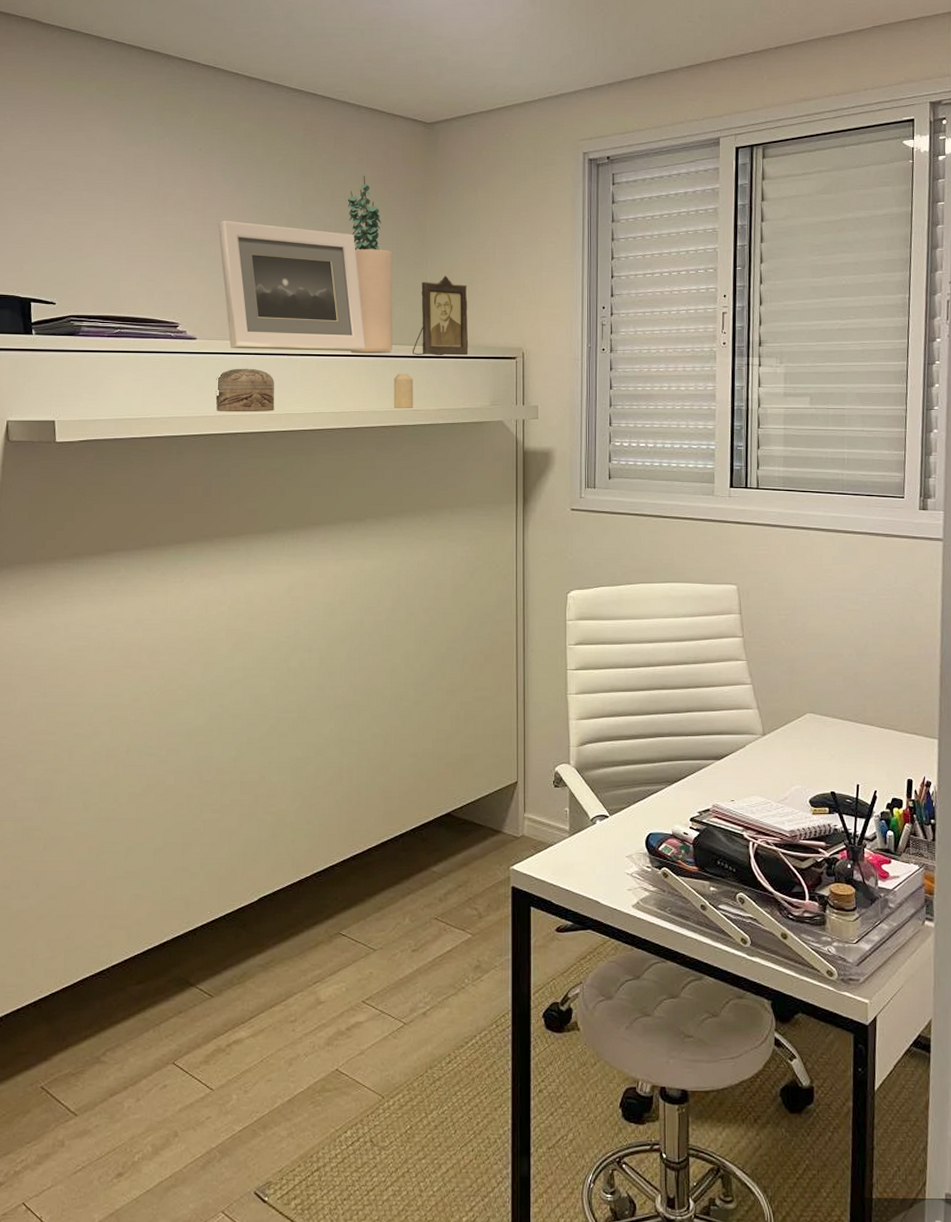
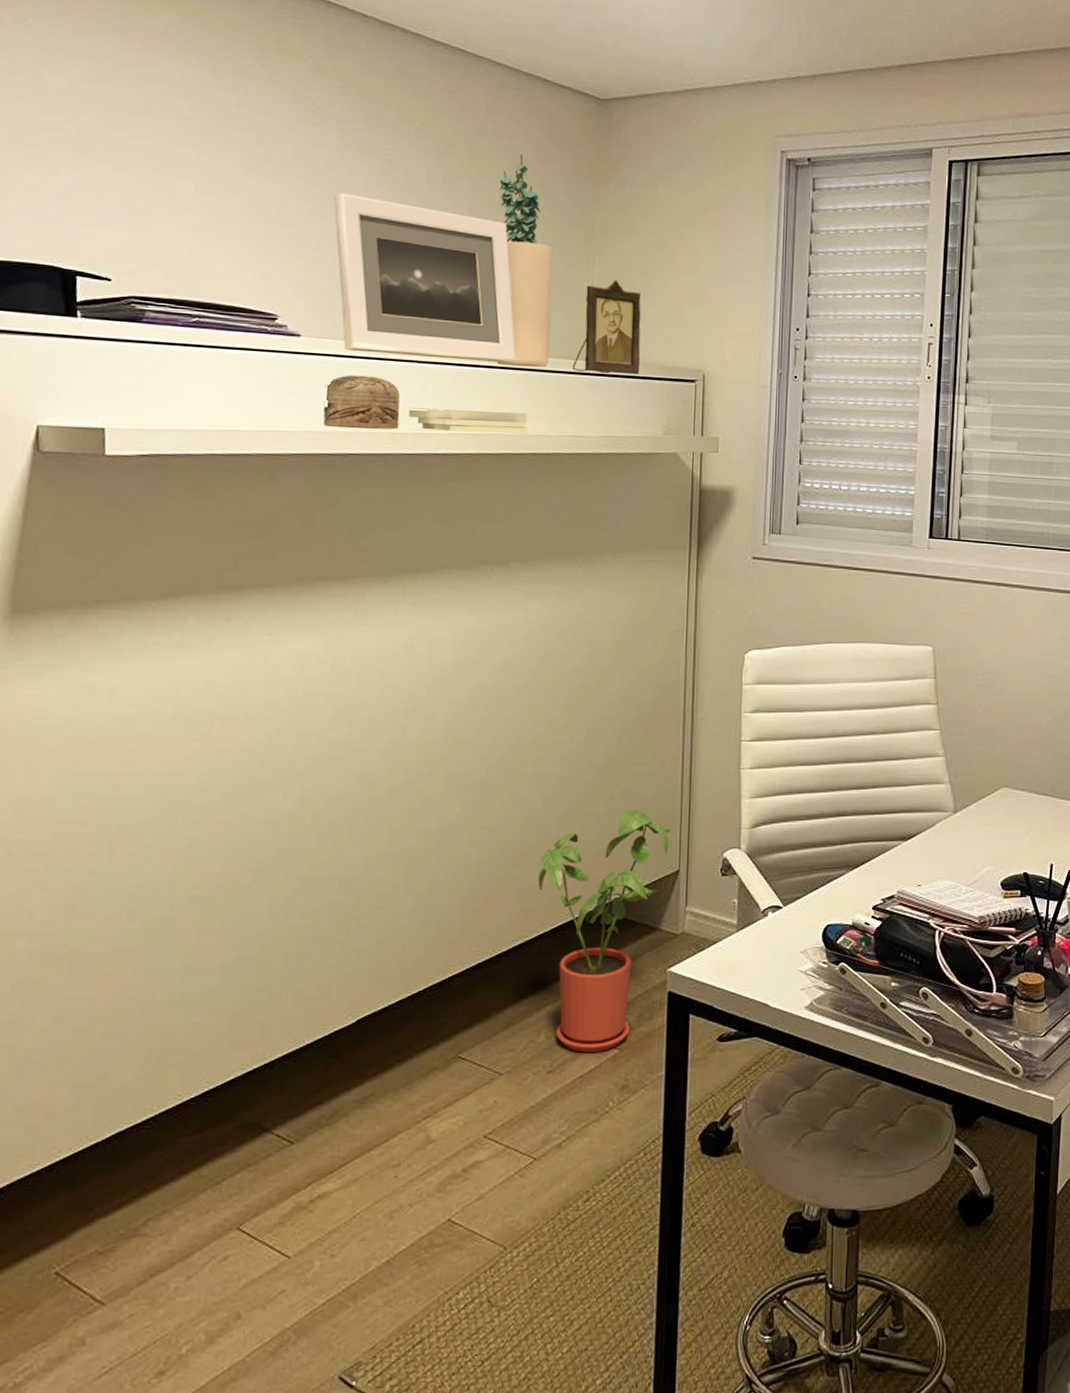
books: none [282,392,377,411] -> present [408,407,528,434]
candle: present [393,374,414,409] -> none [547,392,573,435]
house plant: none [399,727,510,935] -> present [537,808,672,1053]

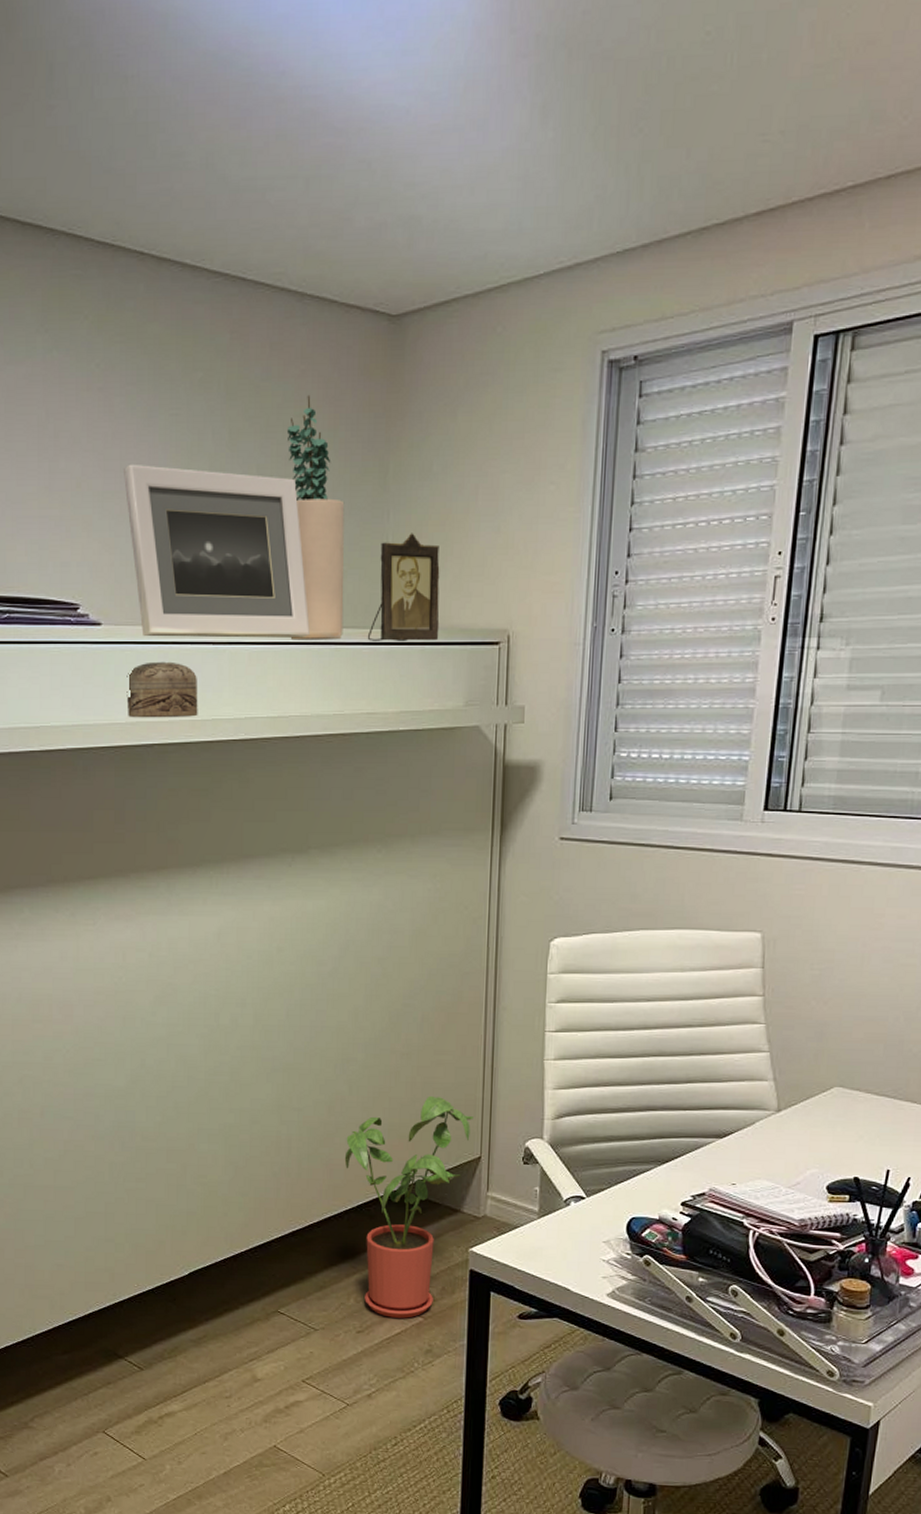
books: present [408,407,528,434] -> none [206,691,324,715]

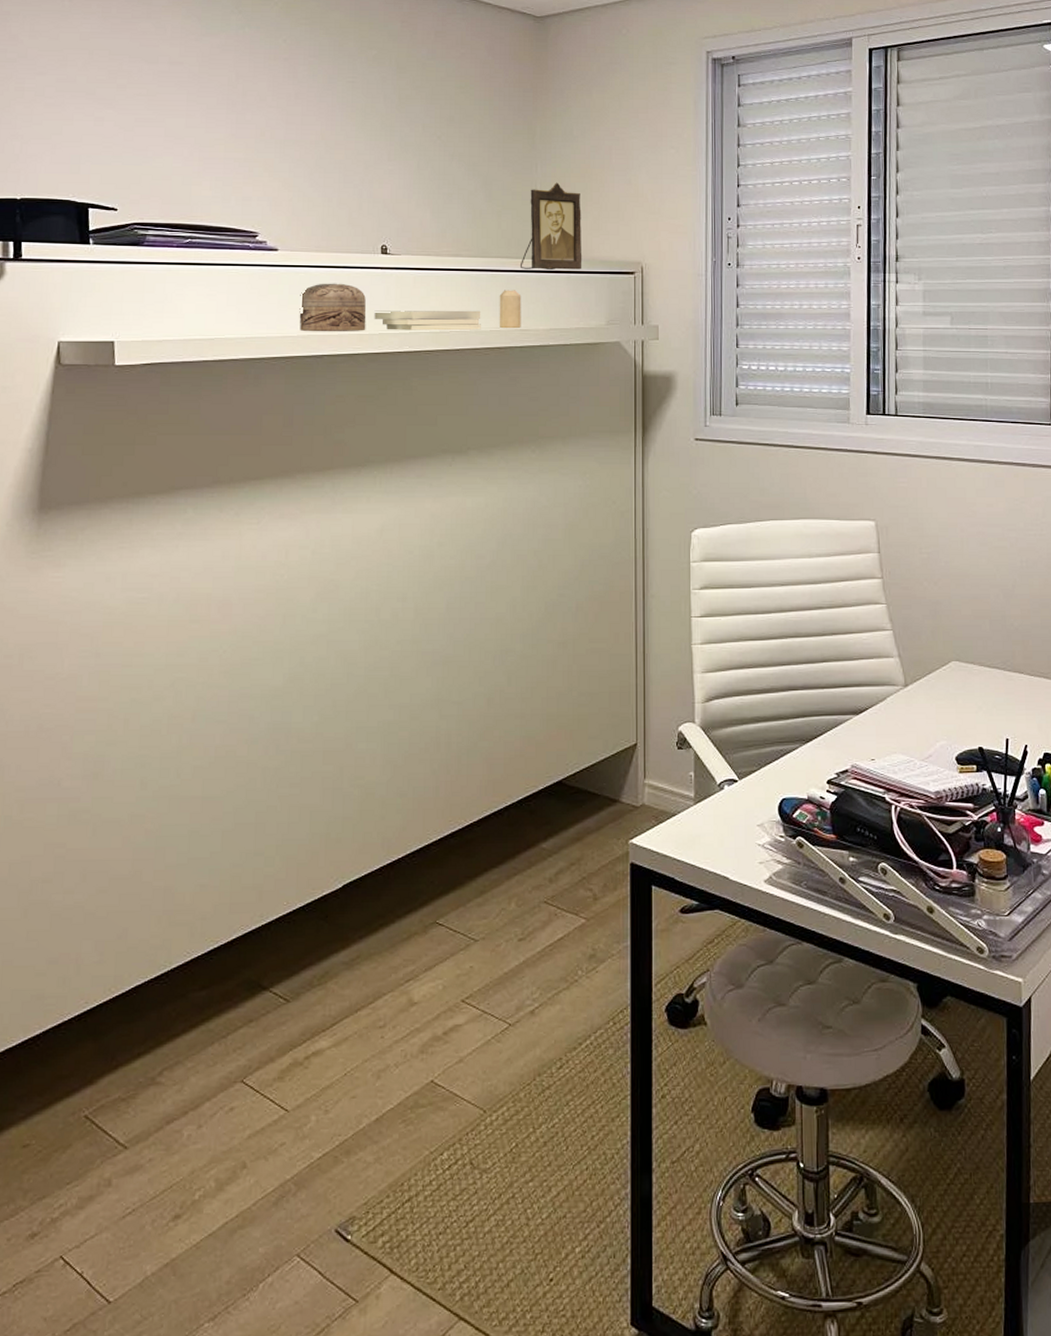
picture frame: present [124,464,311,638] -> none [304,119,470,265]
books: none [206,691,324,715] -> present [374,310,481,331]
vase: present [286,394,345,640] -> none [448,72,499,268]
candle: none [343,666,369,712] -> present [499,290,522,329]
house plant: present [344,1095,474,1318] -> none [504,683,628,921]

